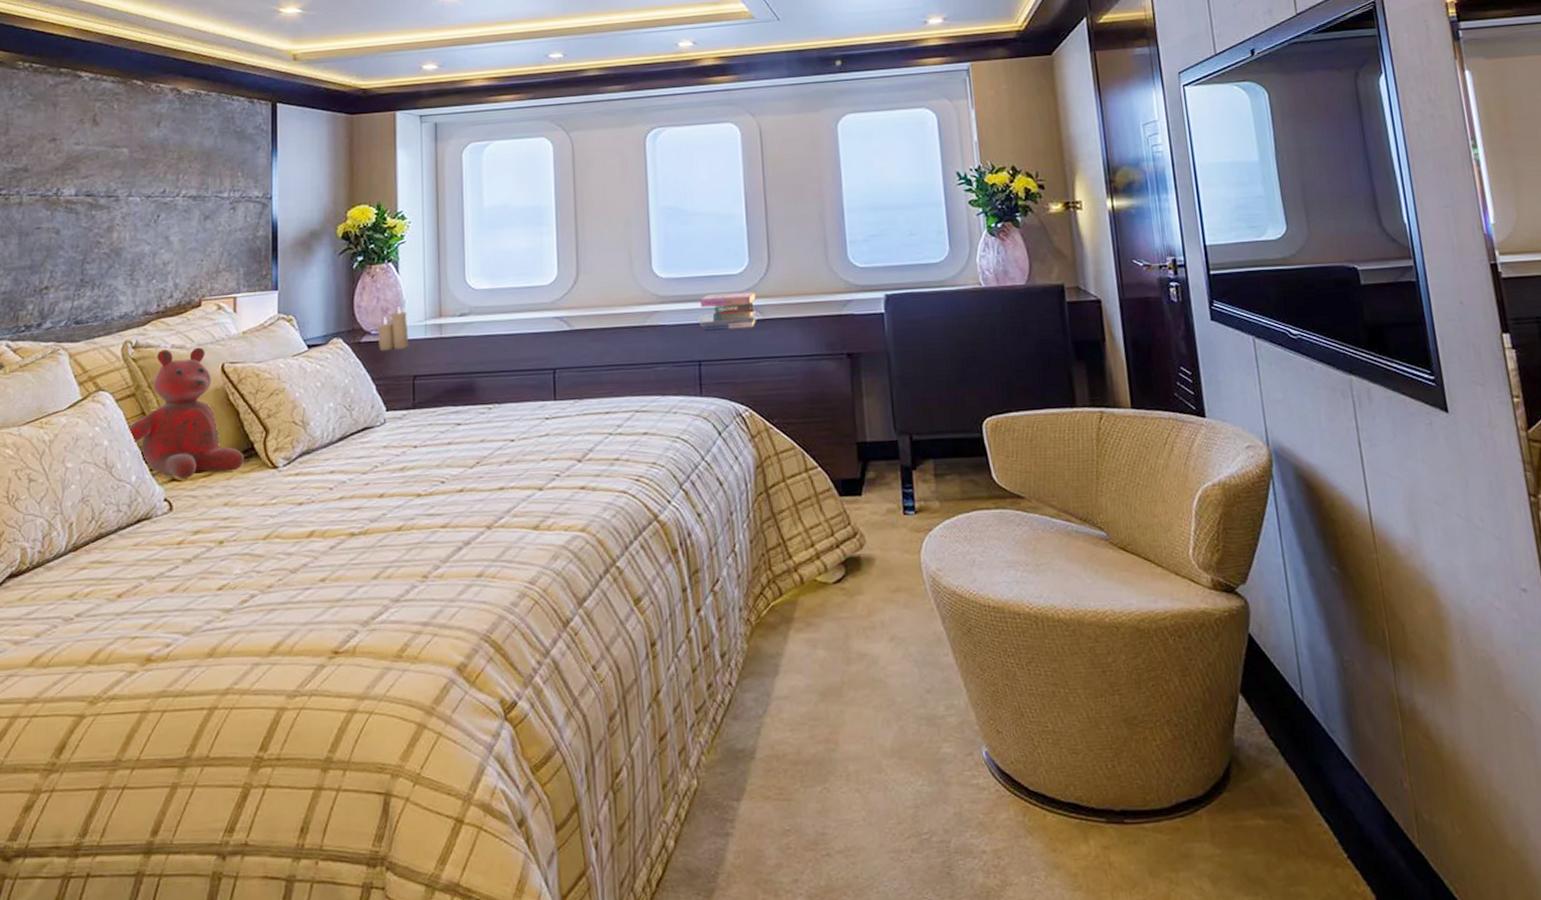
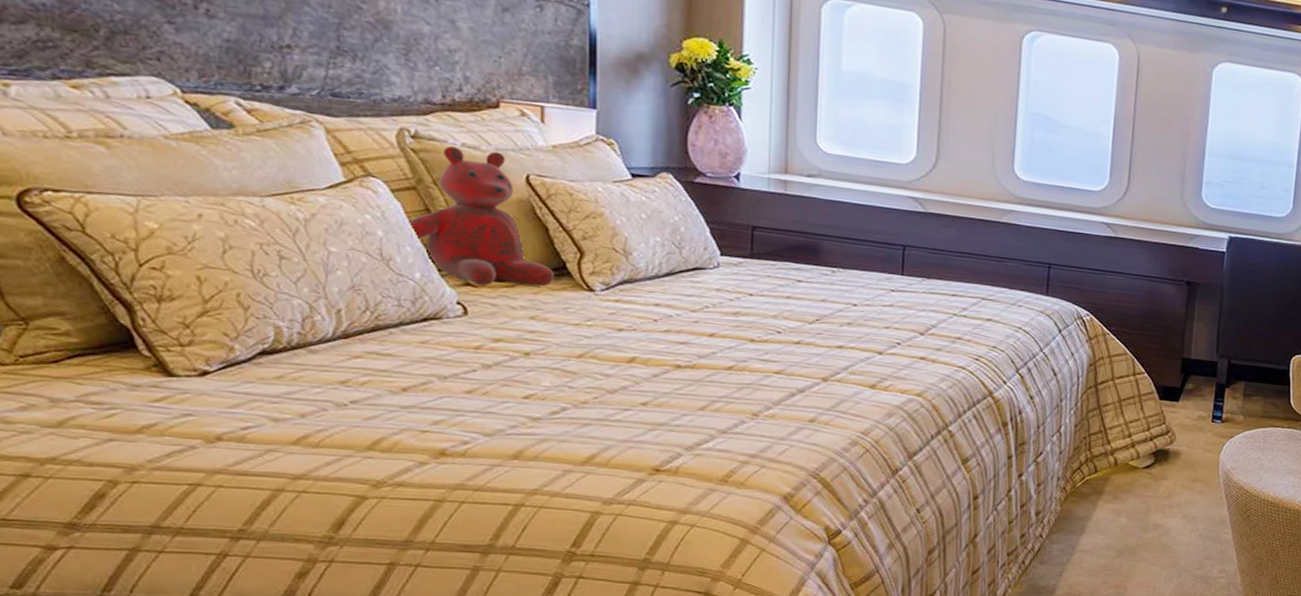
candle: present [377,306,409,351] -> none [714,154,750,199]
books: present [699,291,756,331] -> none [1054,205,1111,243]

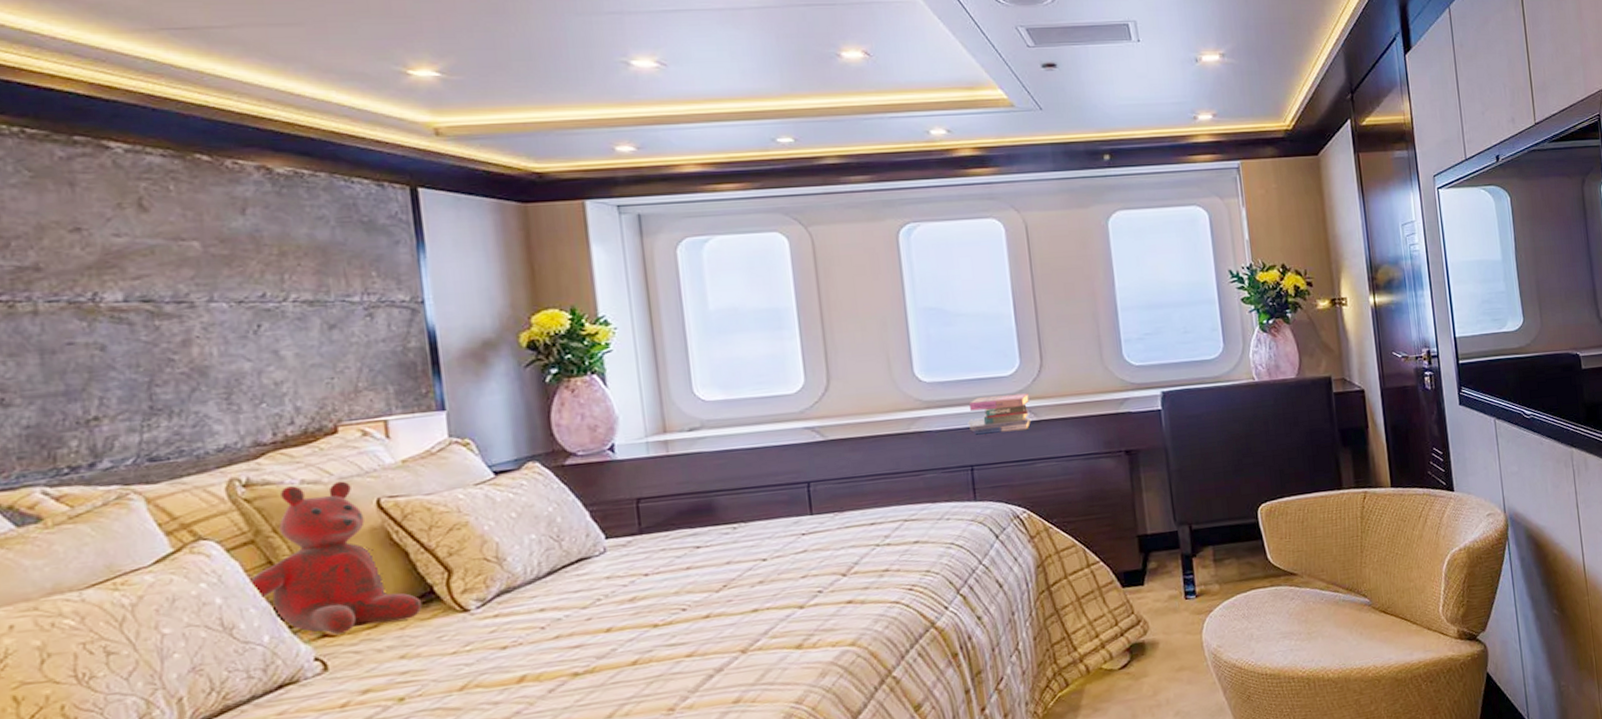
books: none [1054,205,1111,243] -> present [969,393,1031,435]

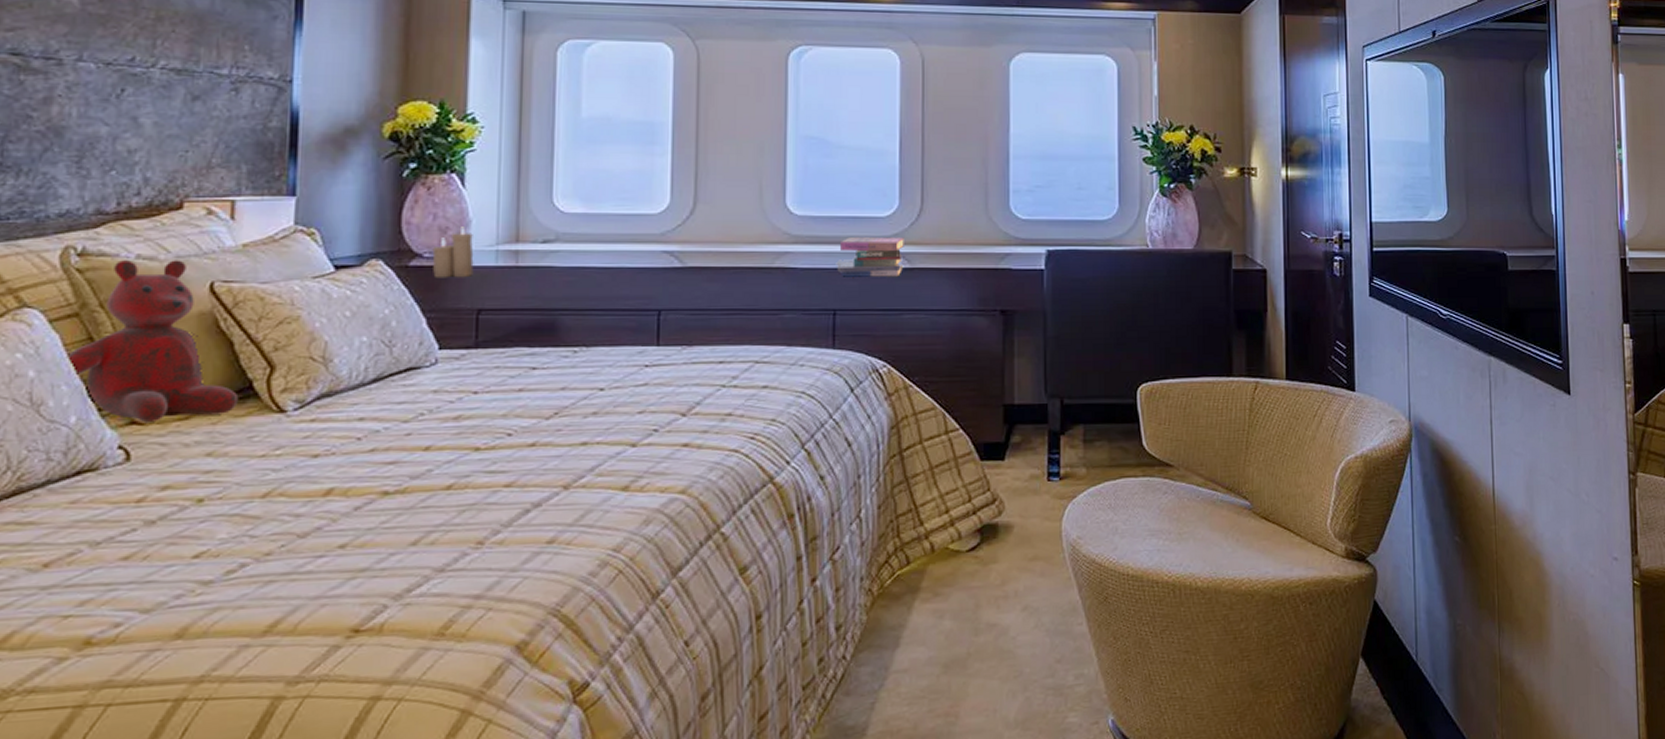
candle: none [585,423,628,474] -> present [432,226,474,278]

